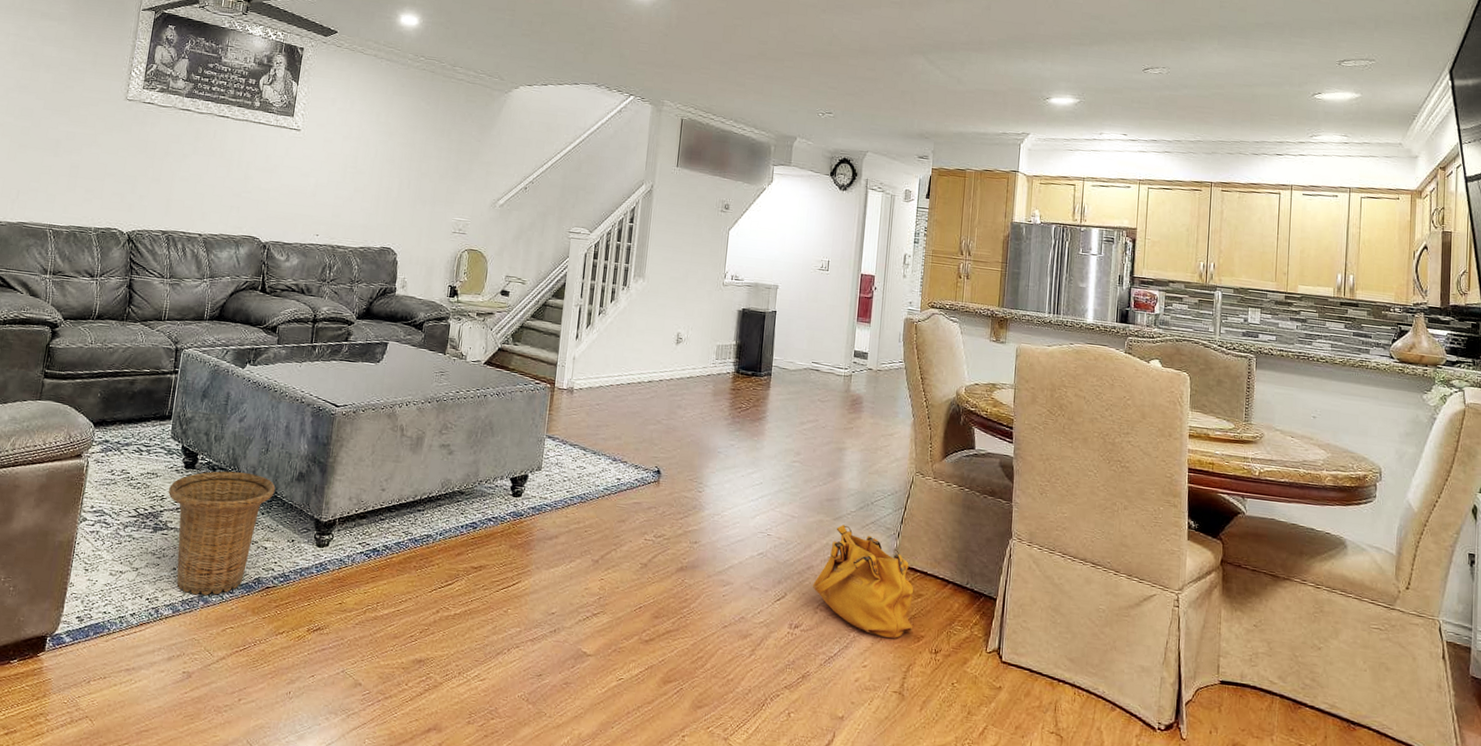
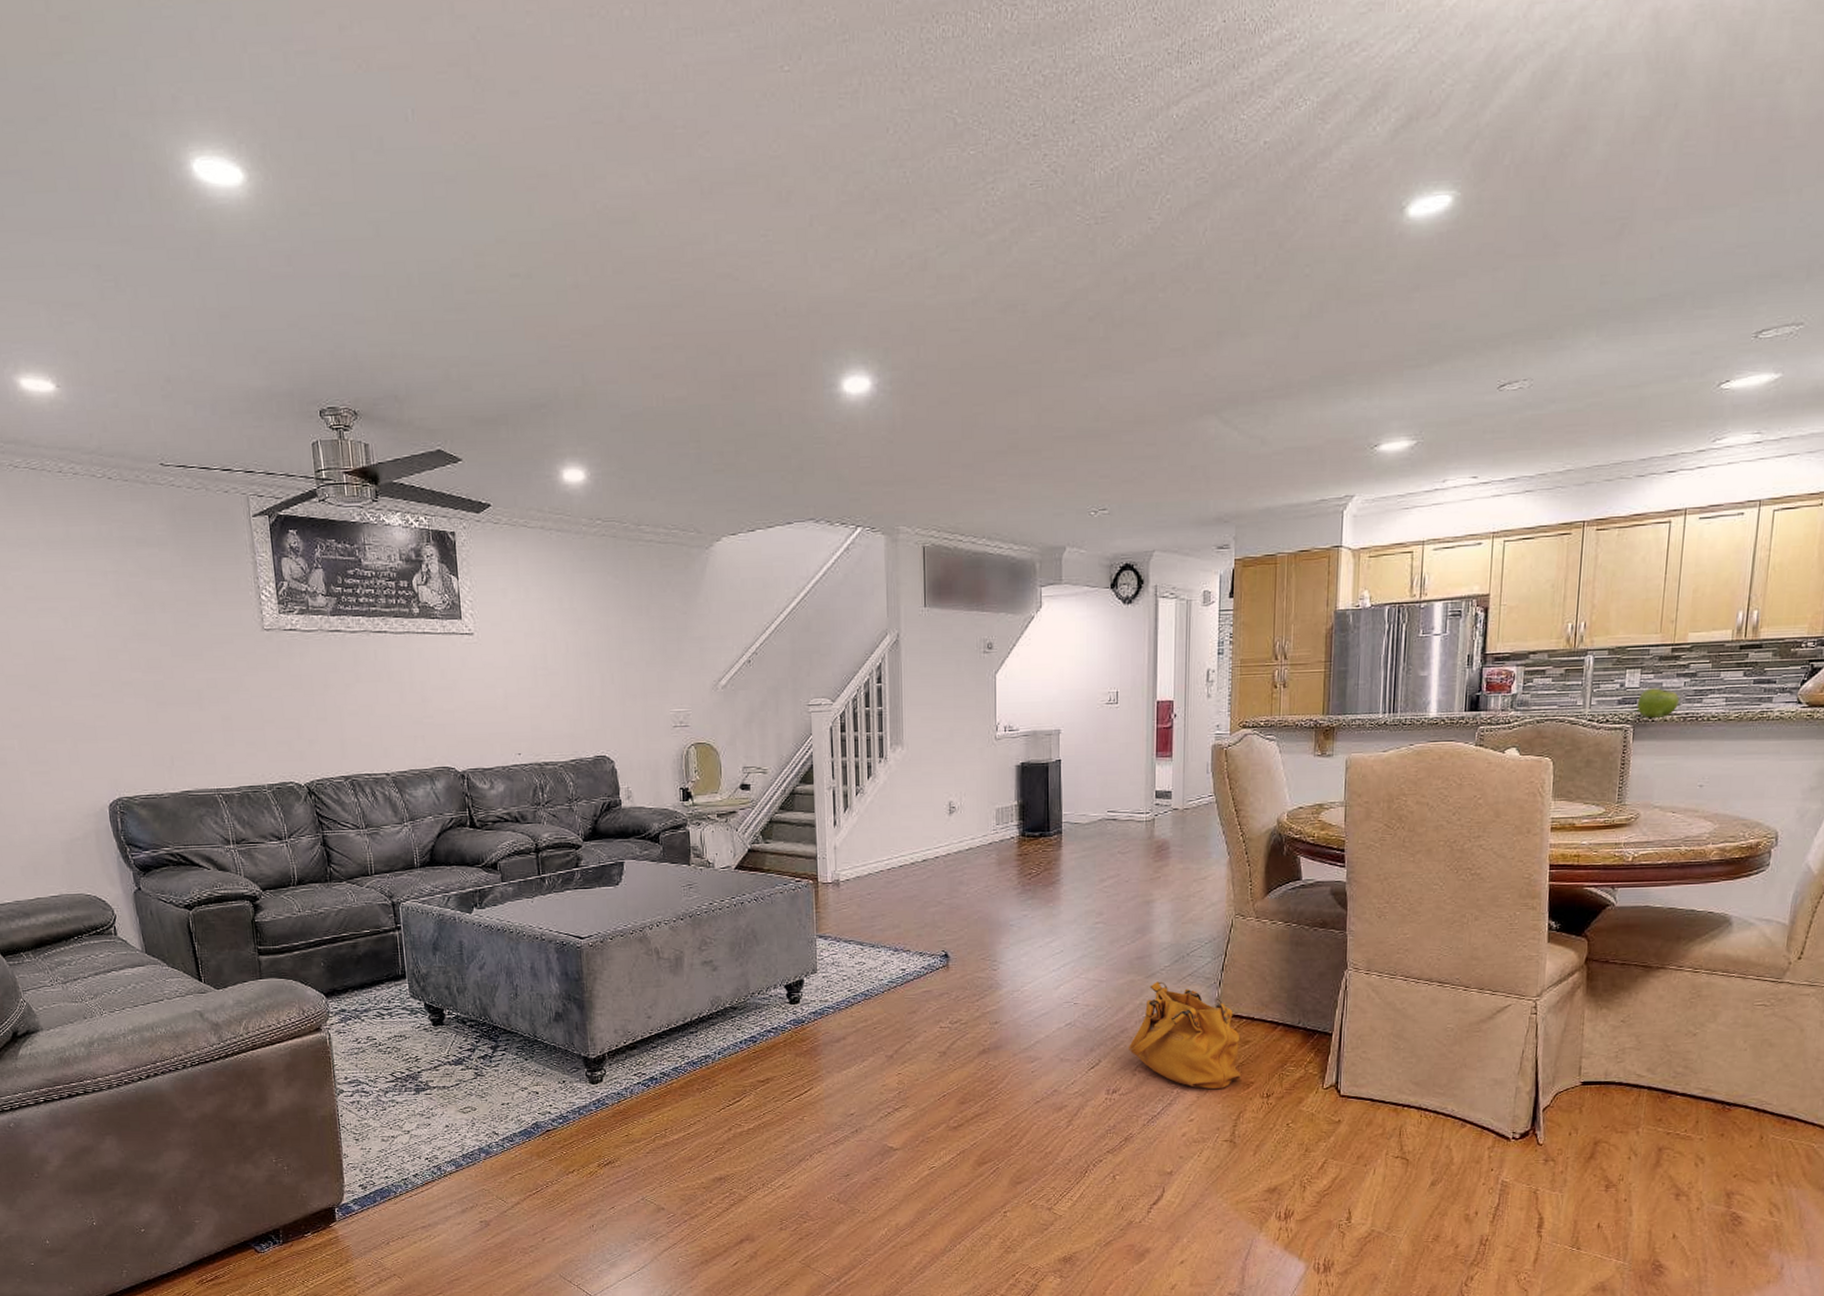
basket: present [168,471,276,595] -> none [421,1020,534,1148]
fruit: none [1258,326,1293,353] -> present [1636,688,1680,718]

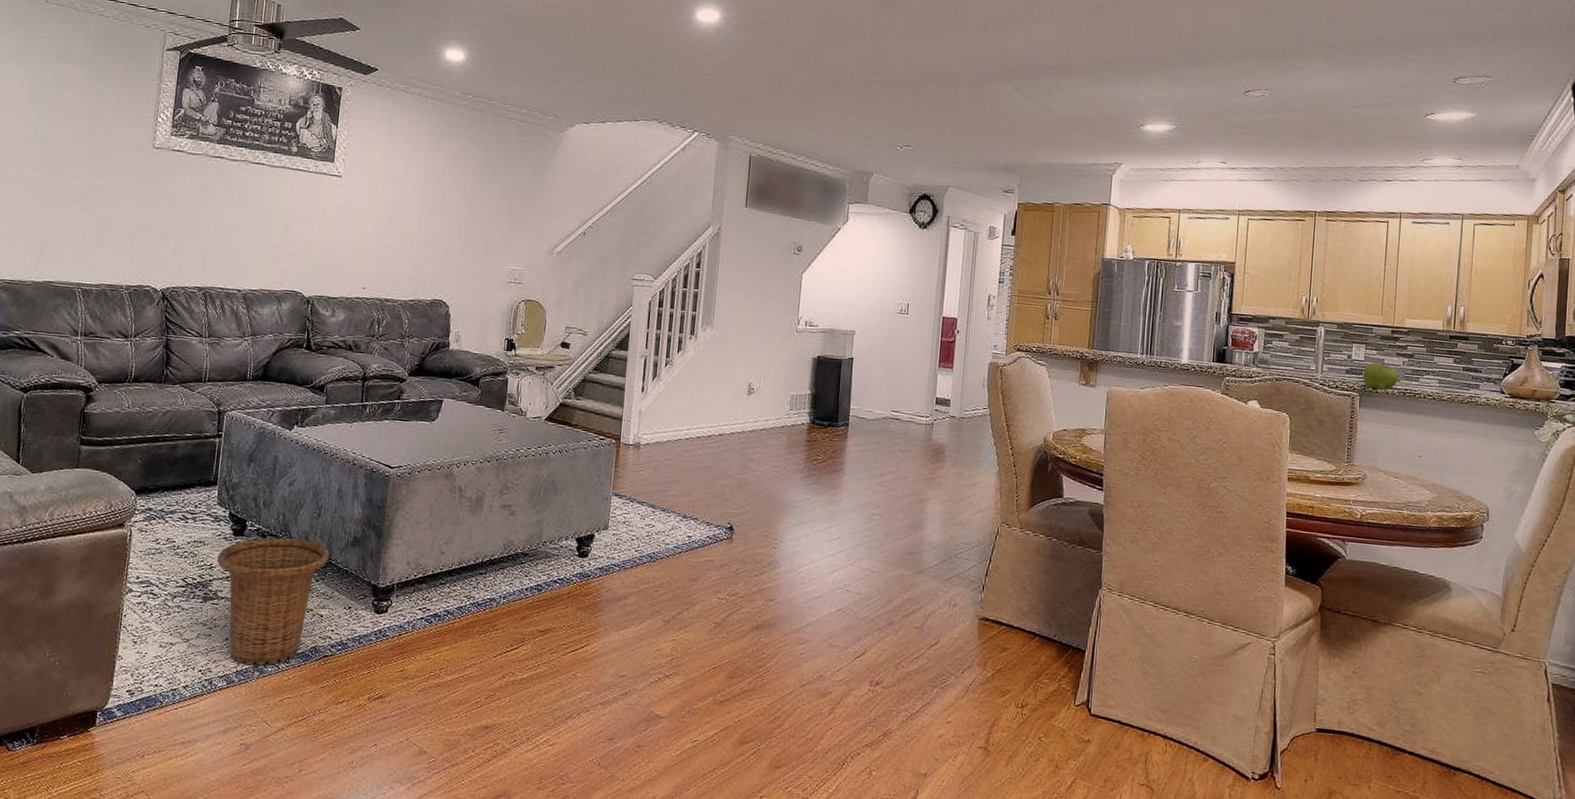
basket: none [421,1020,534,1148] -> present [217,537,330,666]
handbag: present [1129,981,1242,1090] -> none [894,578,1000,694]

